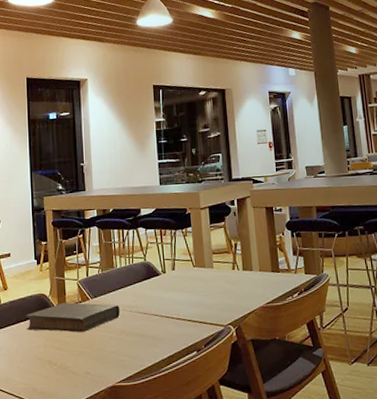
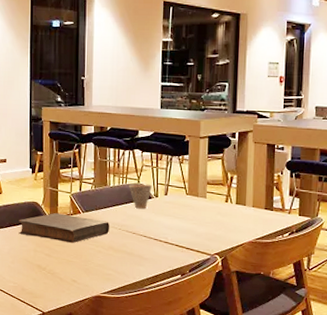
cup: none [136,261,159,288] -> present [129,184,152,209]

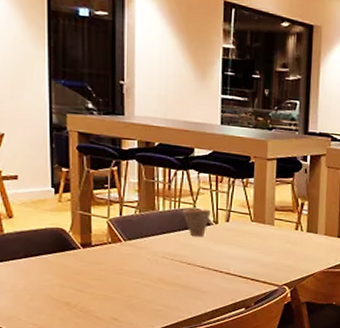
book: present [18,213,110,244] -> none [38,241,160,277]

